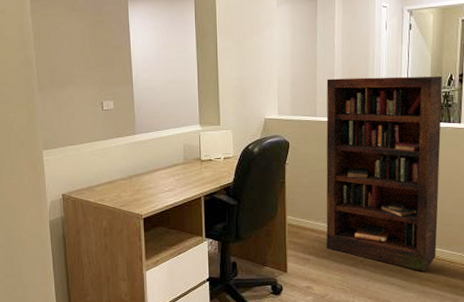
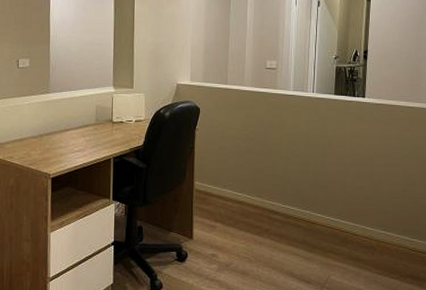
bookcase: present [326,76,443,271] -> none [233,48,349,243]

